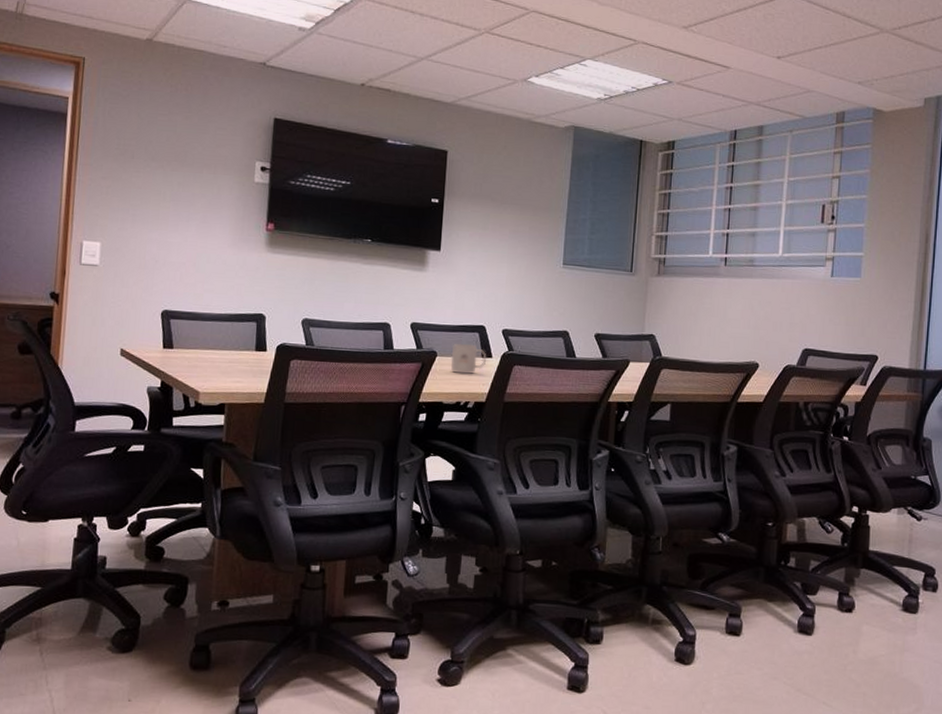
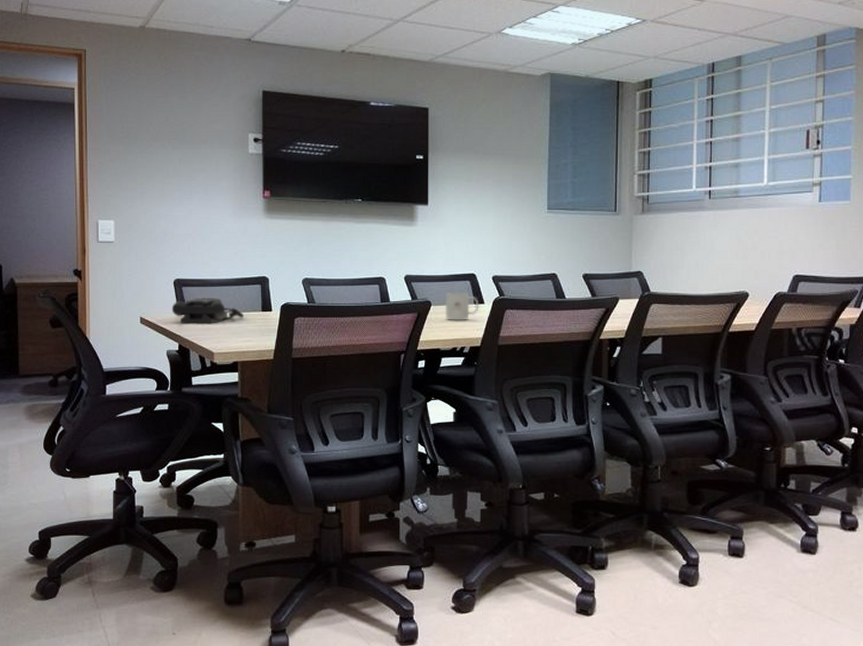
telephone: none [156,331,236,361] -> present [171,297,244,324]

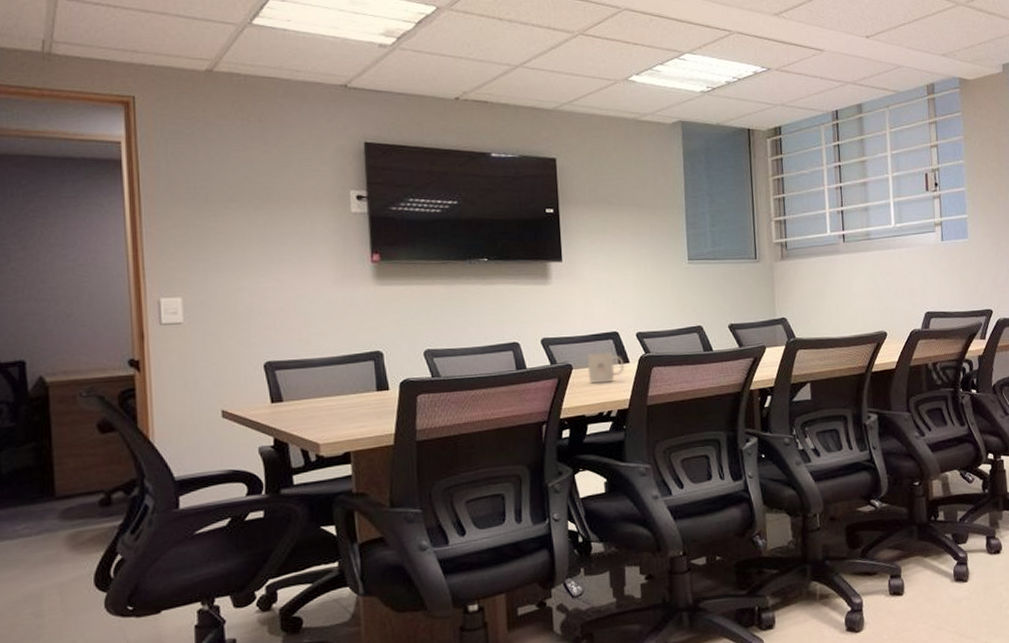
telephone: present [171,297,244,324] -> none [262,379,355,414]

